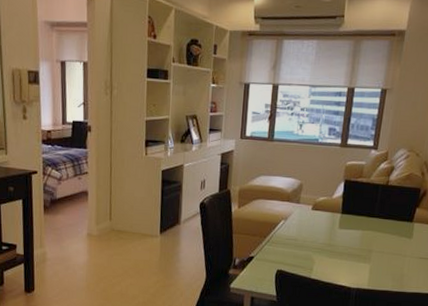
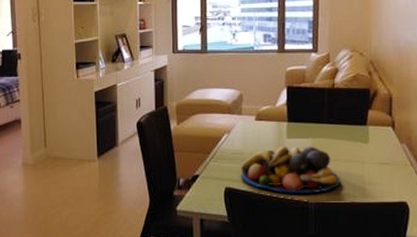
fruit bowl: none [293,235,382,281] -> present [241,146,340,194]

